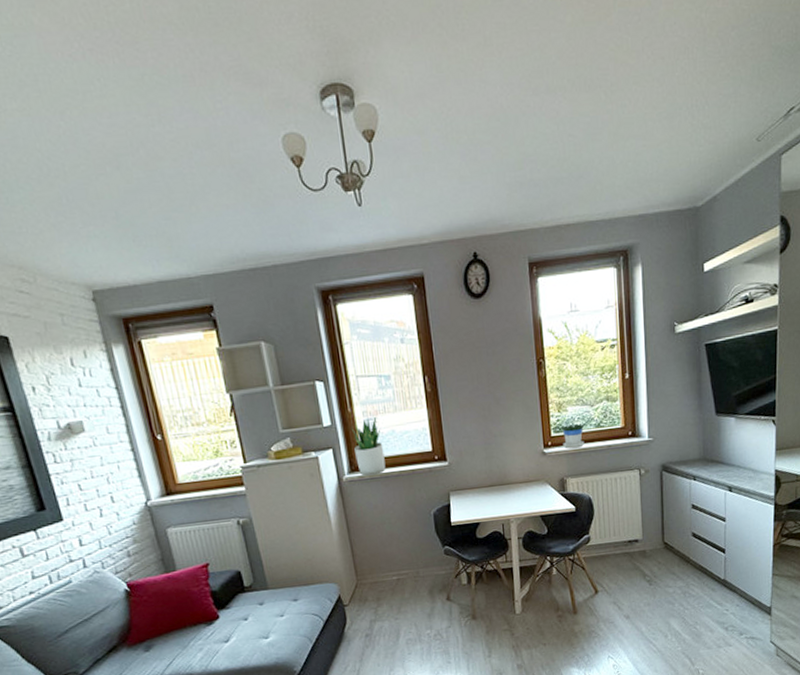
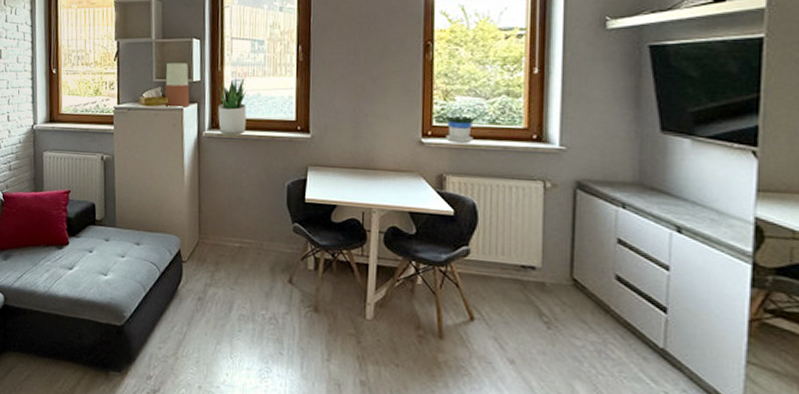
vase: none [291,408,324,459] -> present [165,62,190,109]

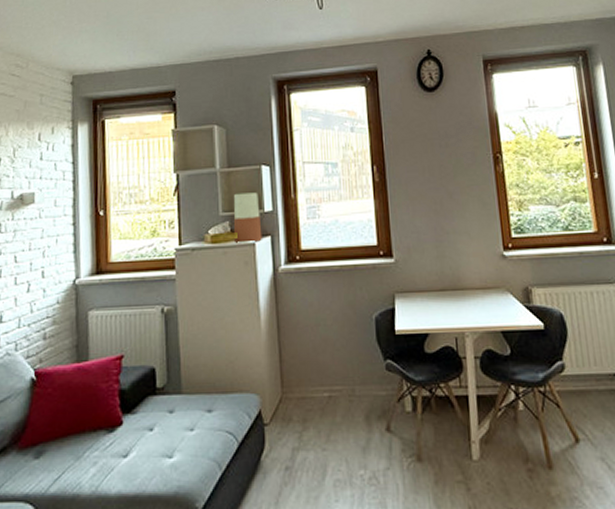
planter: present [218,79,247,136] -> none [293,205,326,268]
flowerpot: present [445,116,476,144] -> none [522,225,551,253]

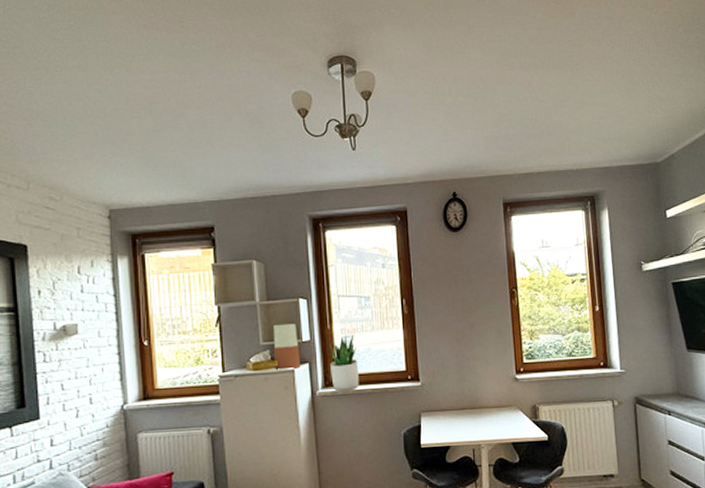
planter: none [293,205,326,268] -> present [329,335,359,392]

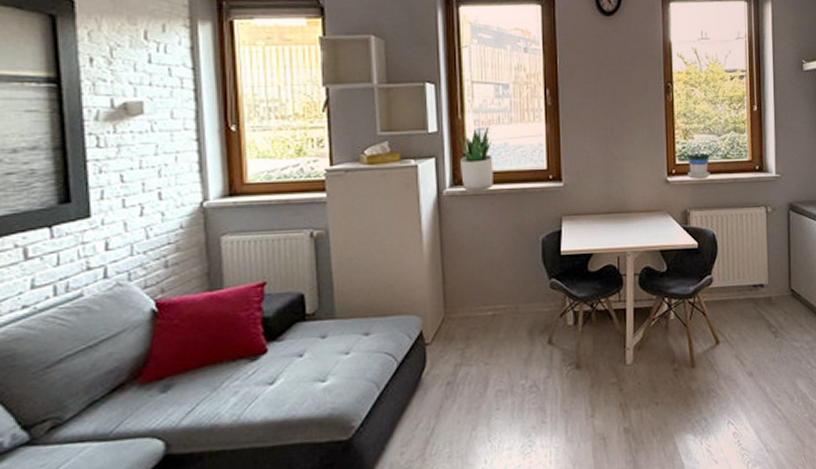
vase: present [274,323,301,371] -> none [394,111,425,166]
flowerpot: none [532,352,557,376] -> present [686,153,711,179]

